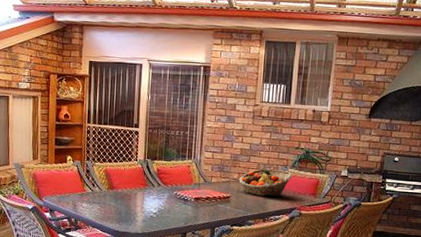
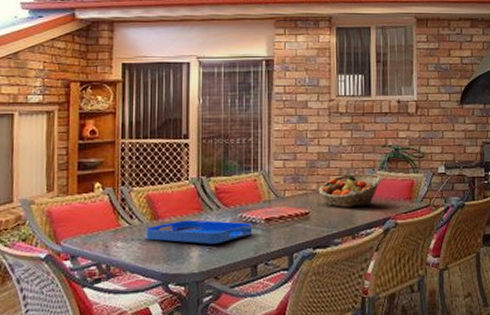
serving tray: none [103,192,185,213] -> present [145,220,253,244]

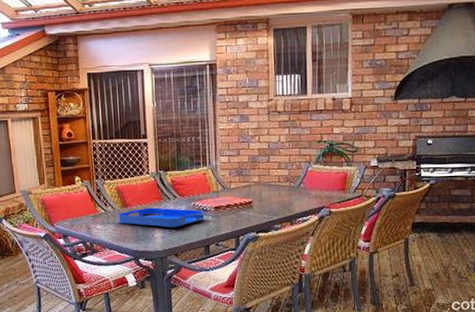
fruit basket: present [318,173,383,207] -> none [260,167,318,197]

